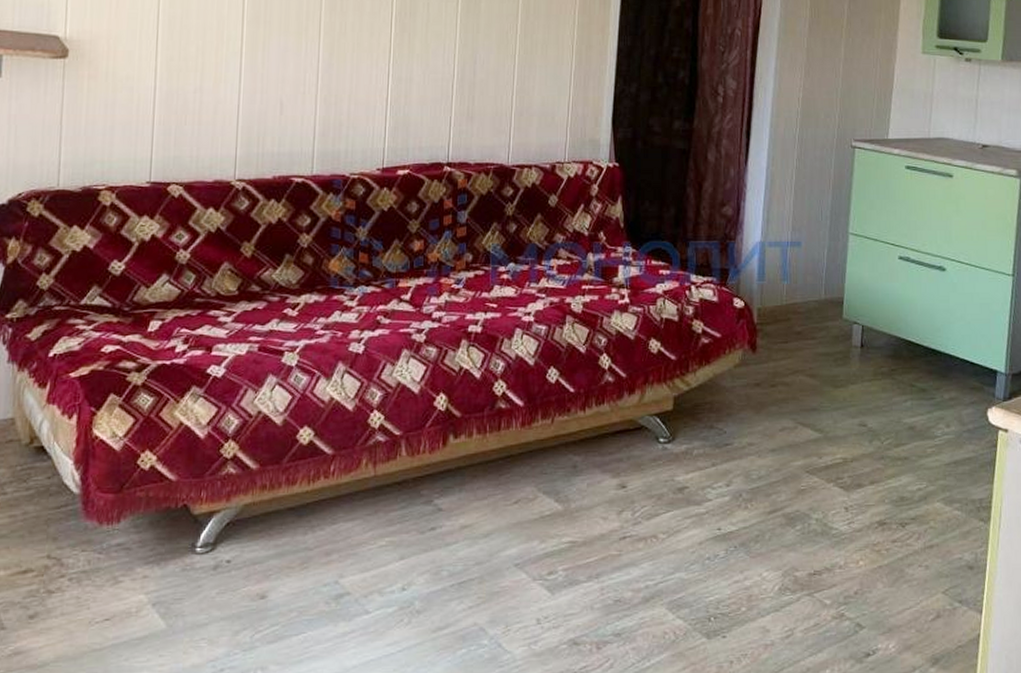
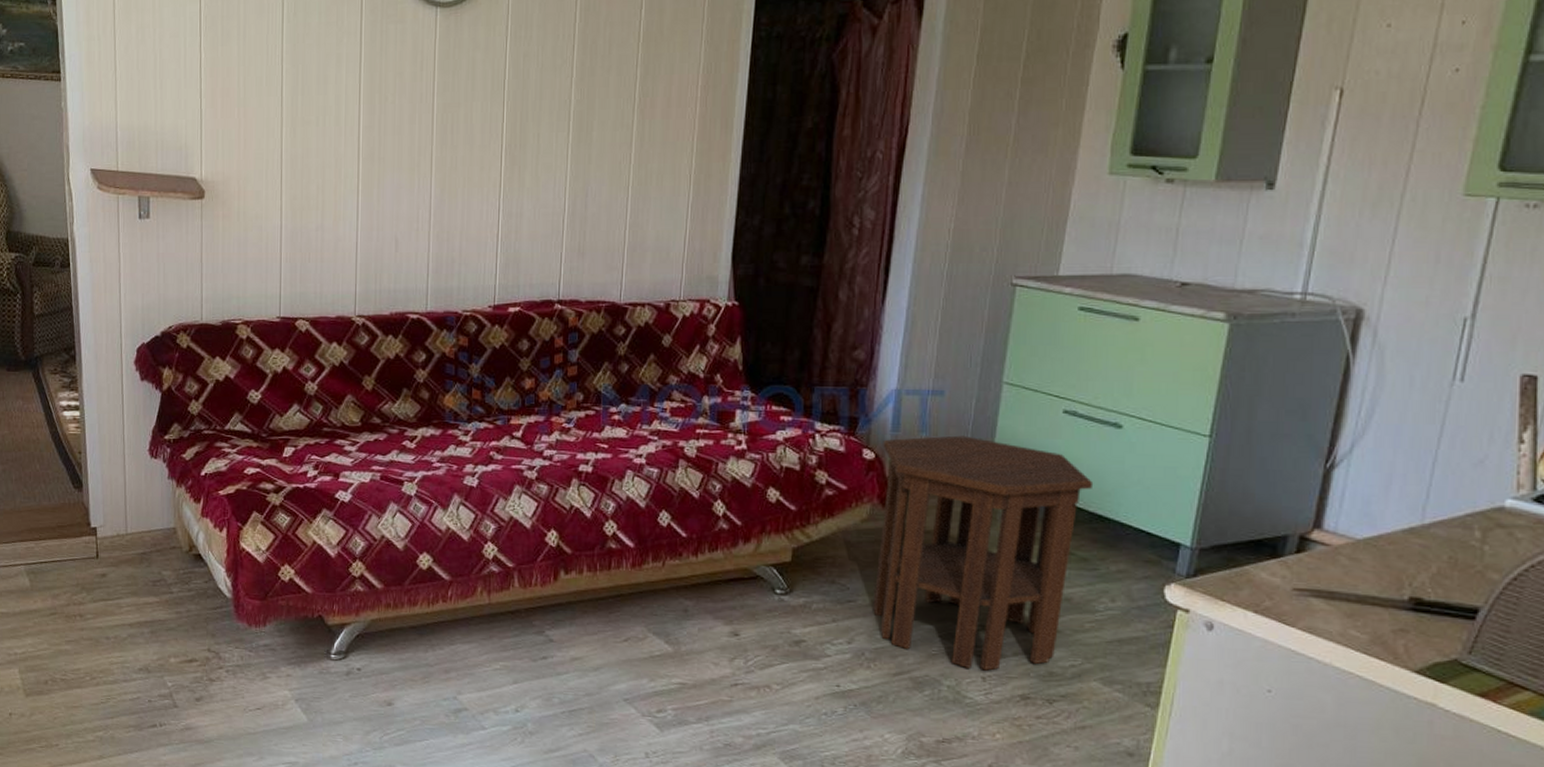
side table: none [748,282,927,501] -> present [873,435,1094,671]

